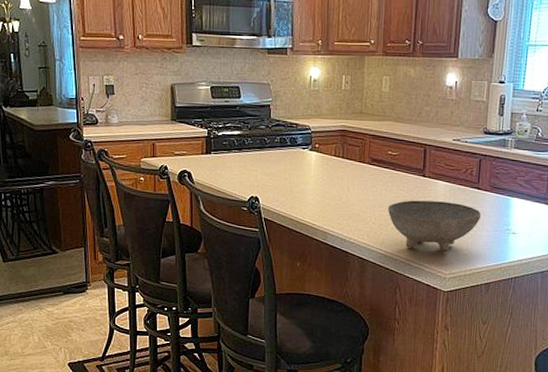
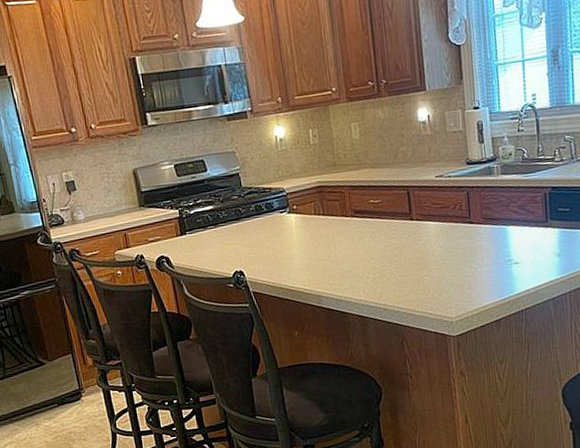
bowl: present [387,200,481,251] -> none [379,242,479,297]

